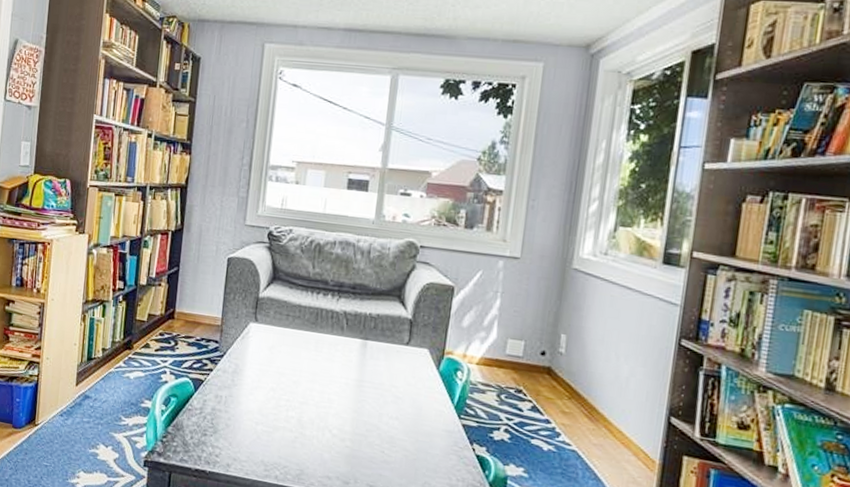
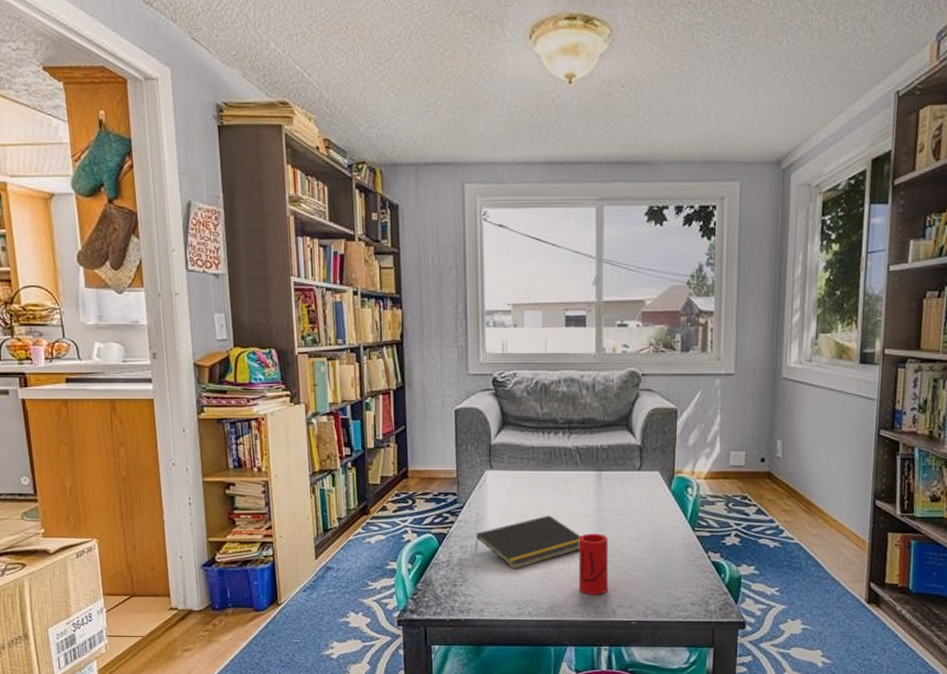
notepad: none [228,377,338,429] -> present [474,515,581,569]
cup: none [329,402,367,471] -> present [578,533,609,595]

